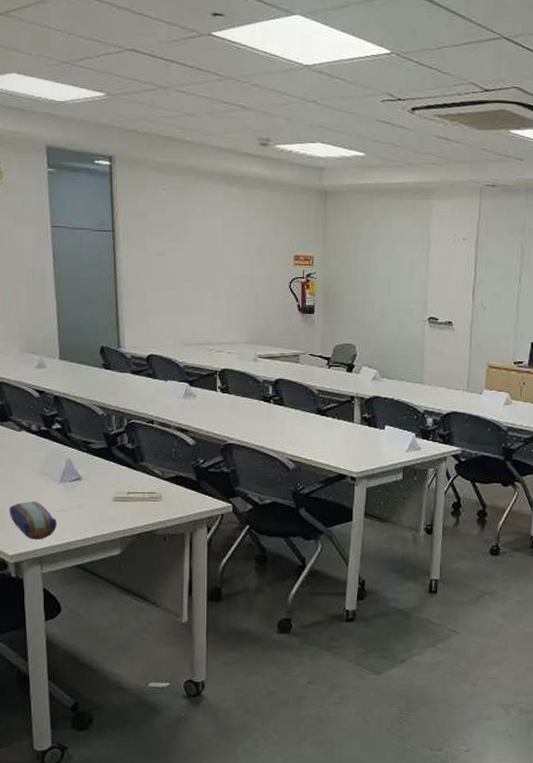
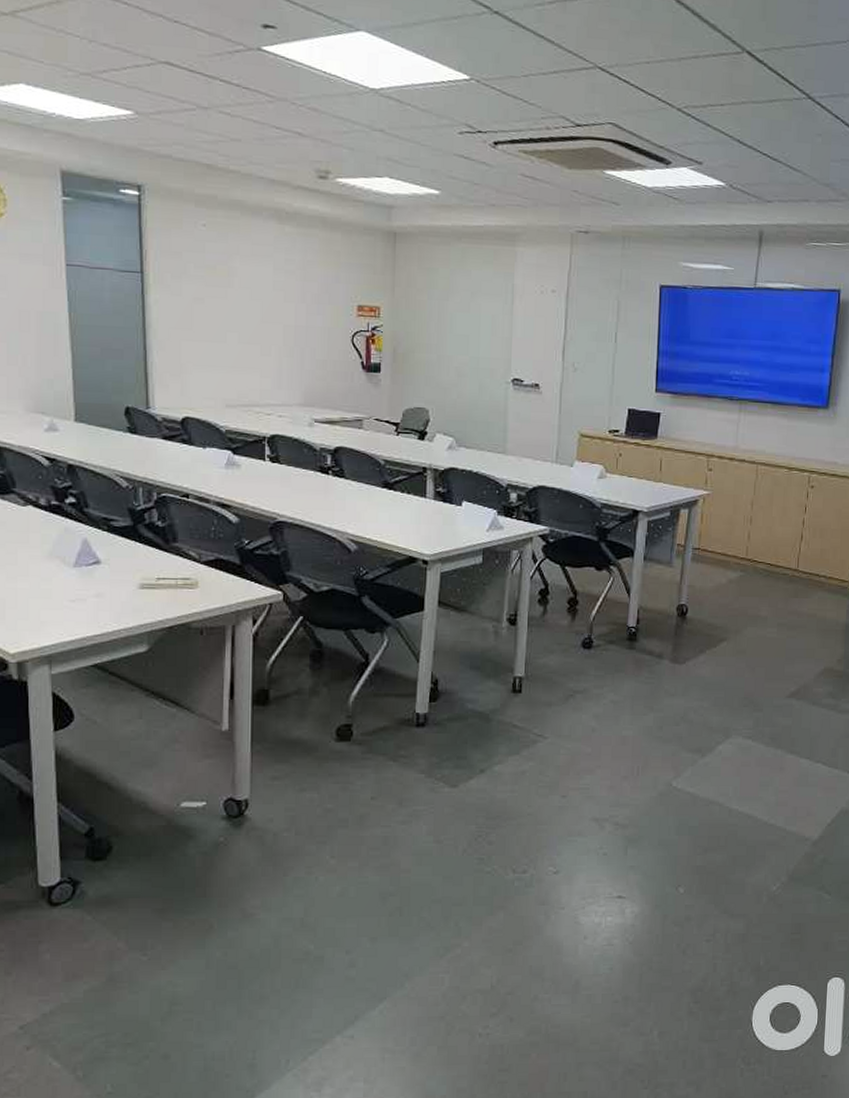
pencil case: present [9,501,57,540] -> none [10,588,69,635]

